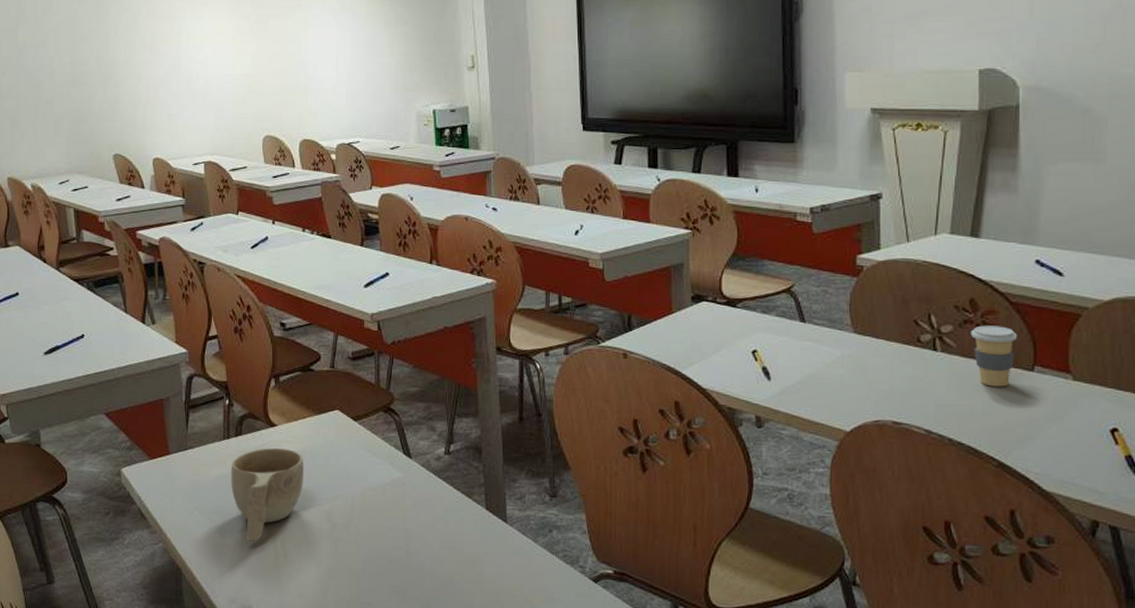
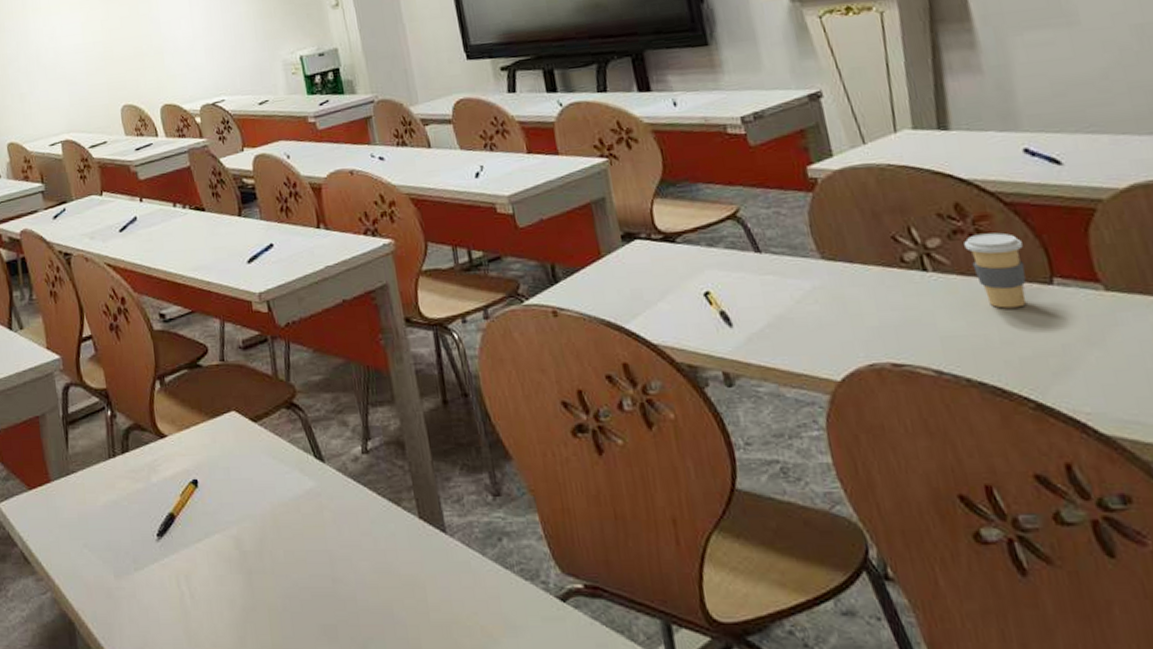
cup: present [231,447,304,542] -> none [120,462,204,583]

